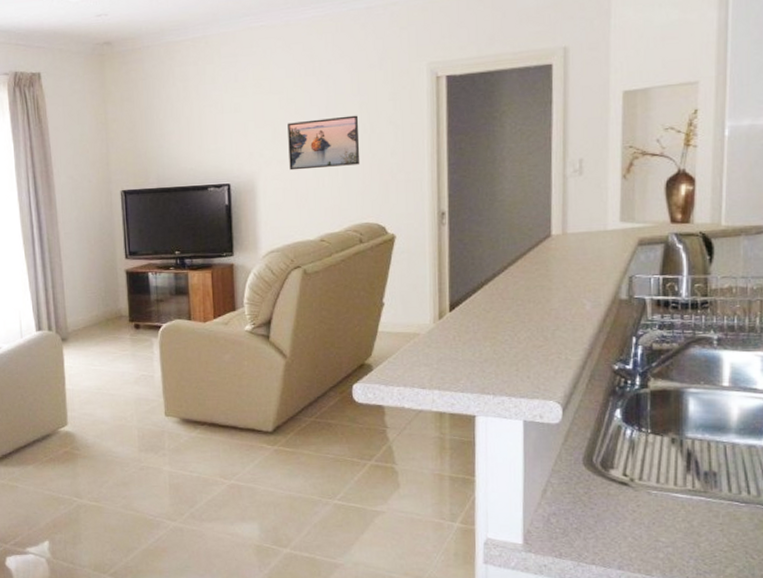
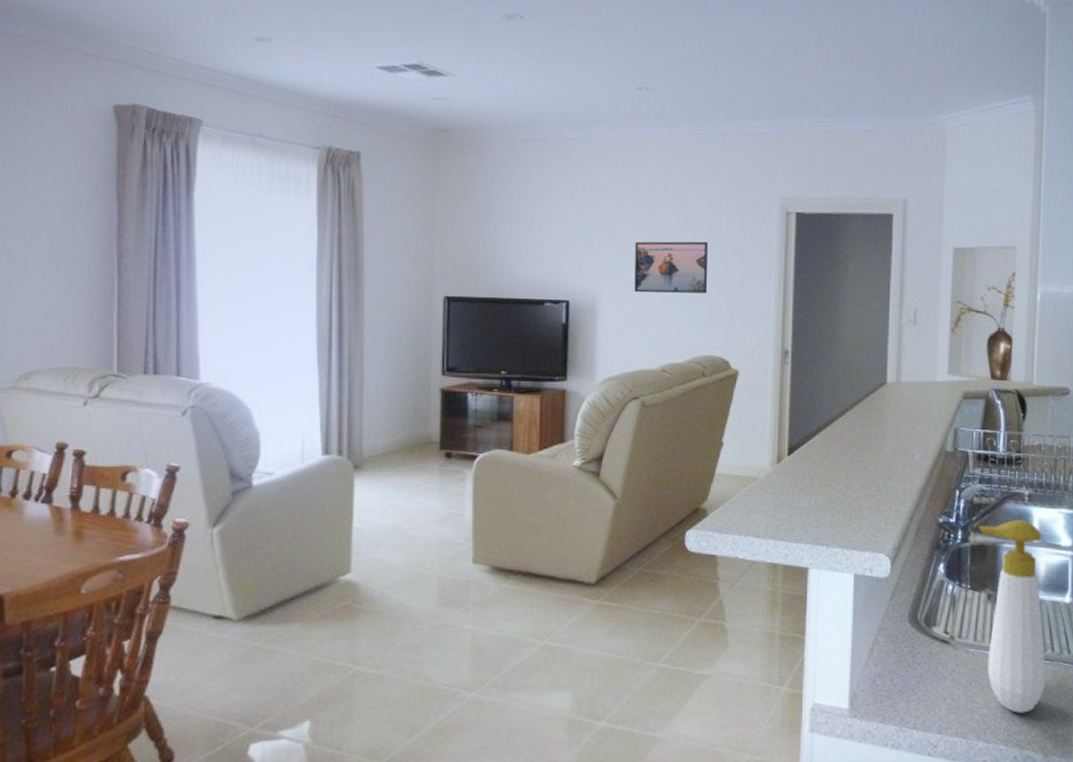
soap bottle: none [659,364,741,553] -> present [978,520,1046,713]

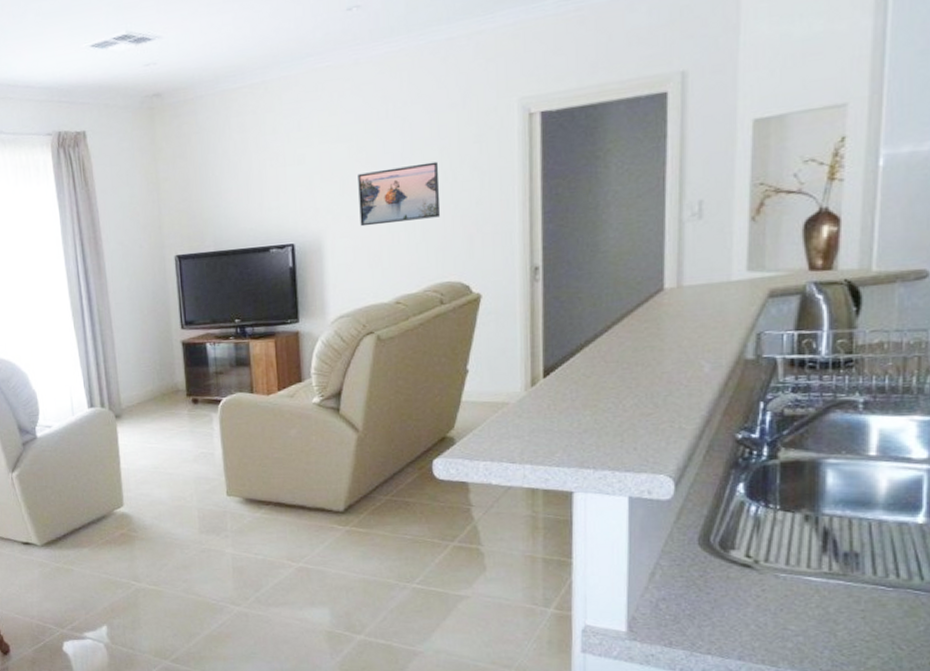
soap bottle: present [978,520,1046,713] -> none [791,431,887,643]

